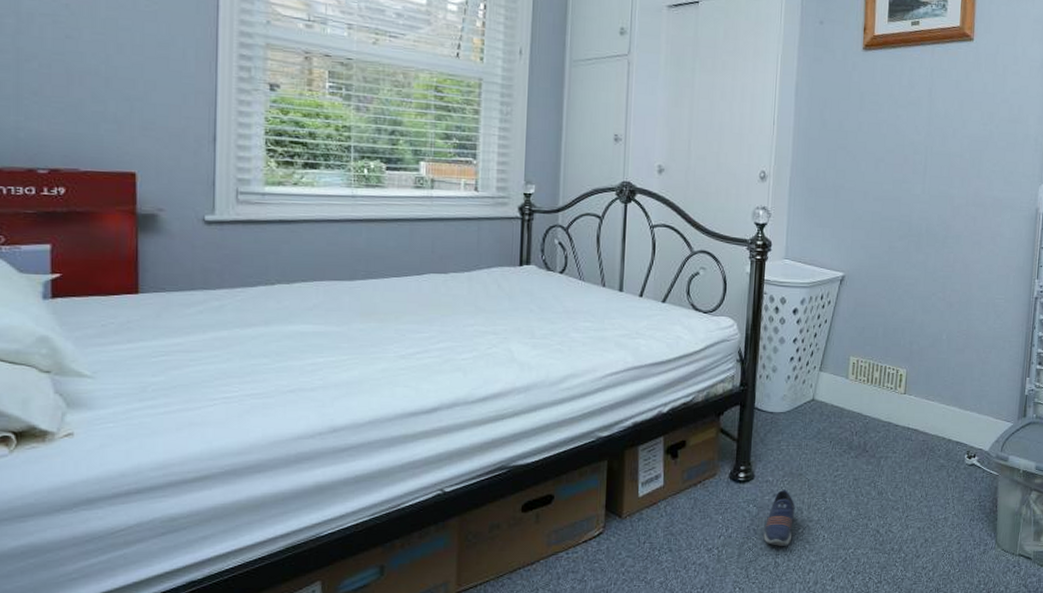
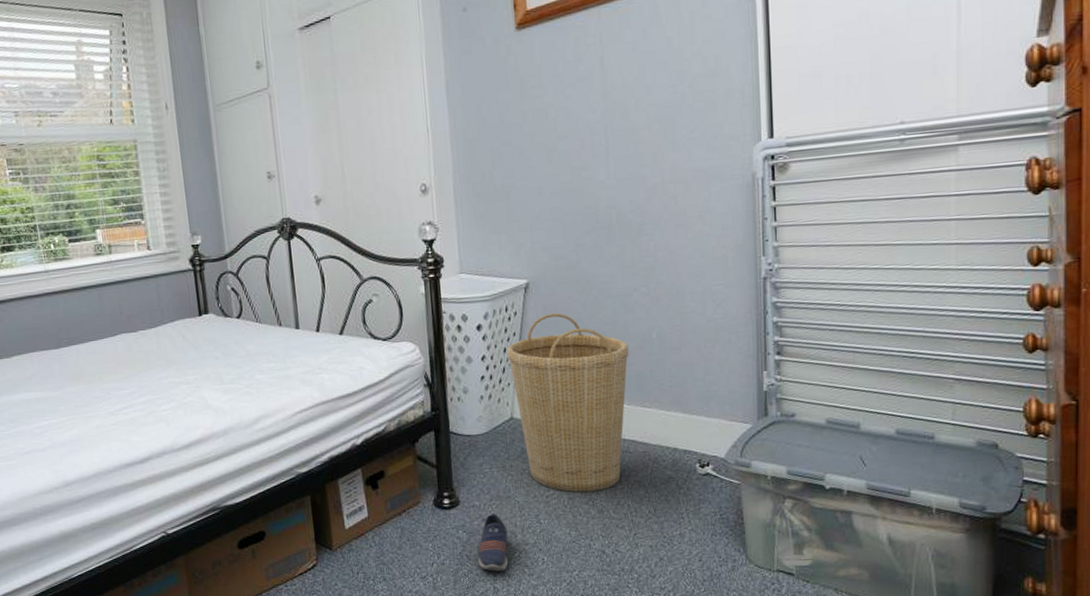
basket: none [816,306,922,474] -> present [506,313,629,493]

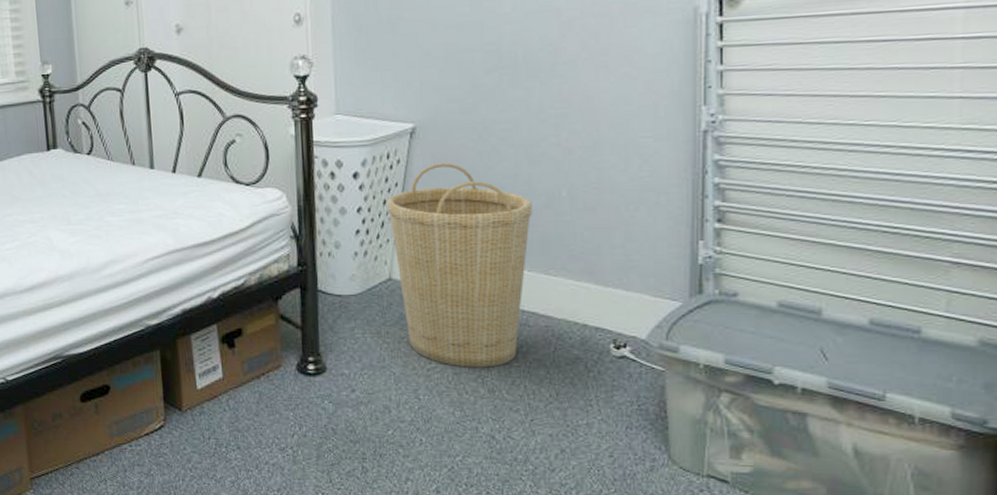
shoe: present [477,513,509,571] -> none [345,383,381,449]

